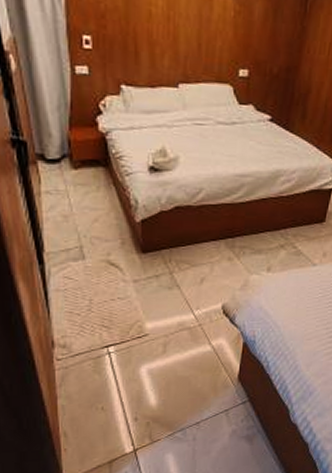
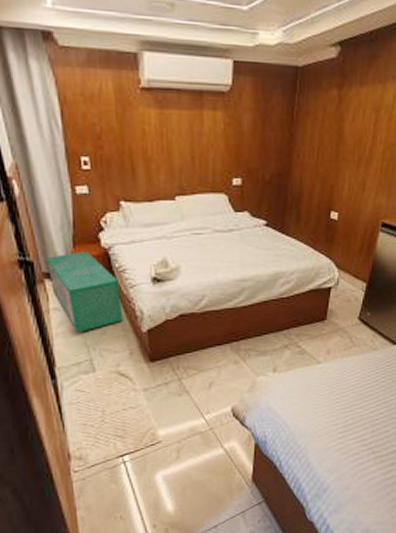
storage bin: none [40,133,117,218] -> present [46,250,123,333]

